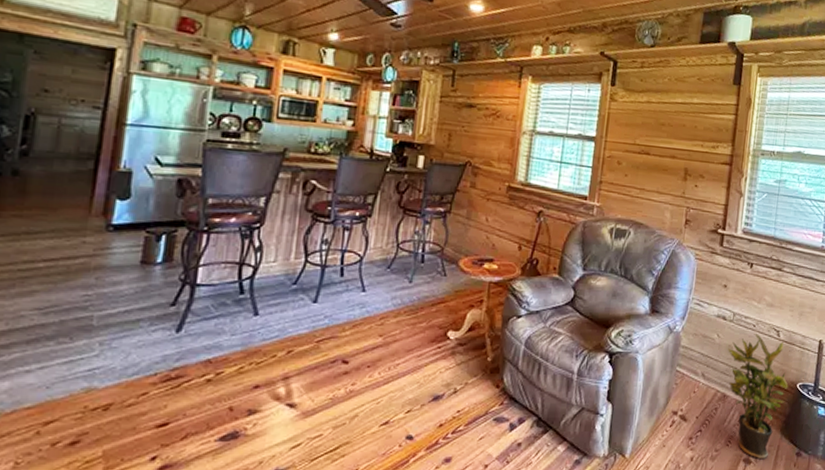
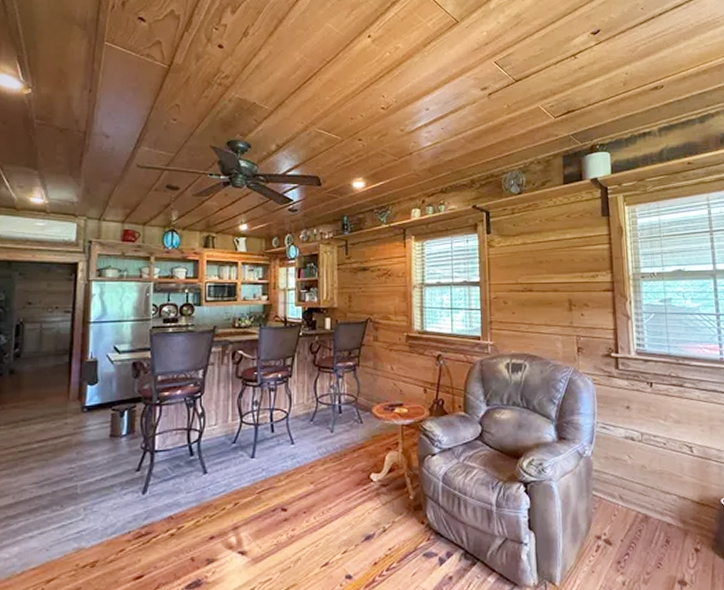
potted plant: present [728,334,789,460] -> none [642,452,712,580]

